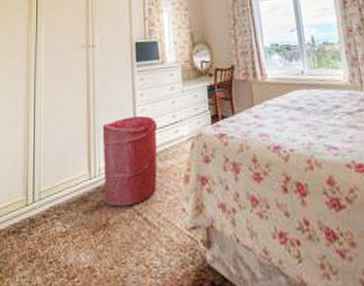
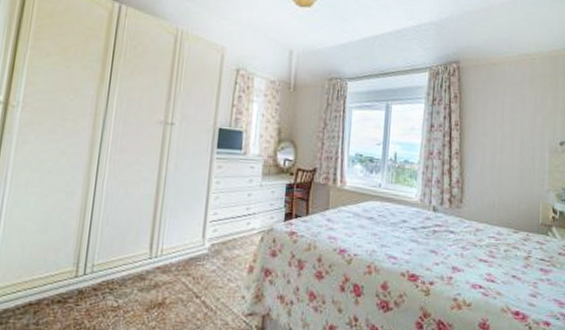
laundry hamper: present [102,115,158,207] -> none [162,202,230,289]

